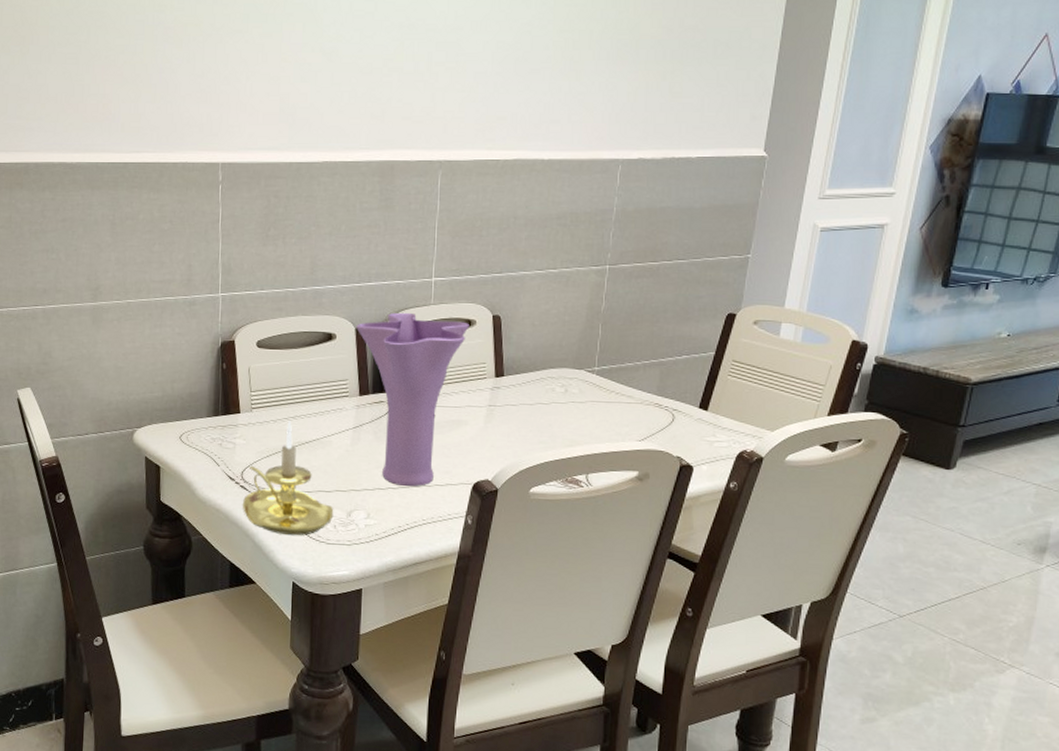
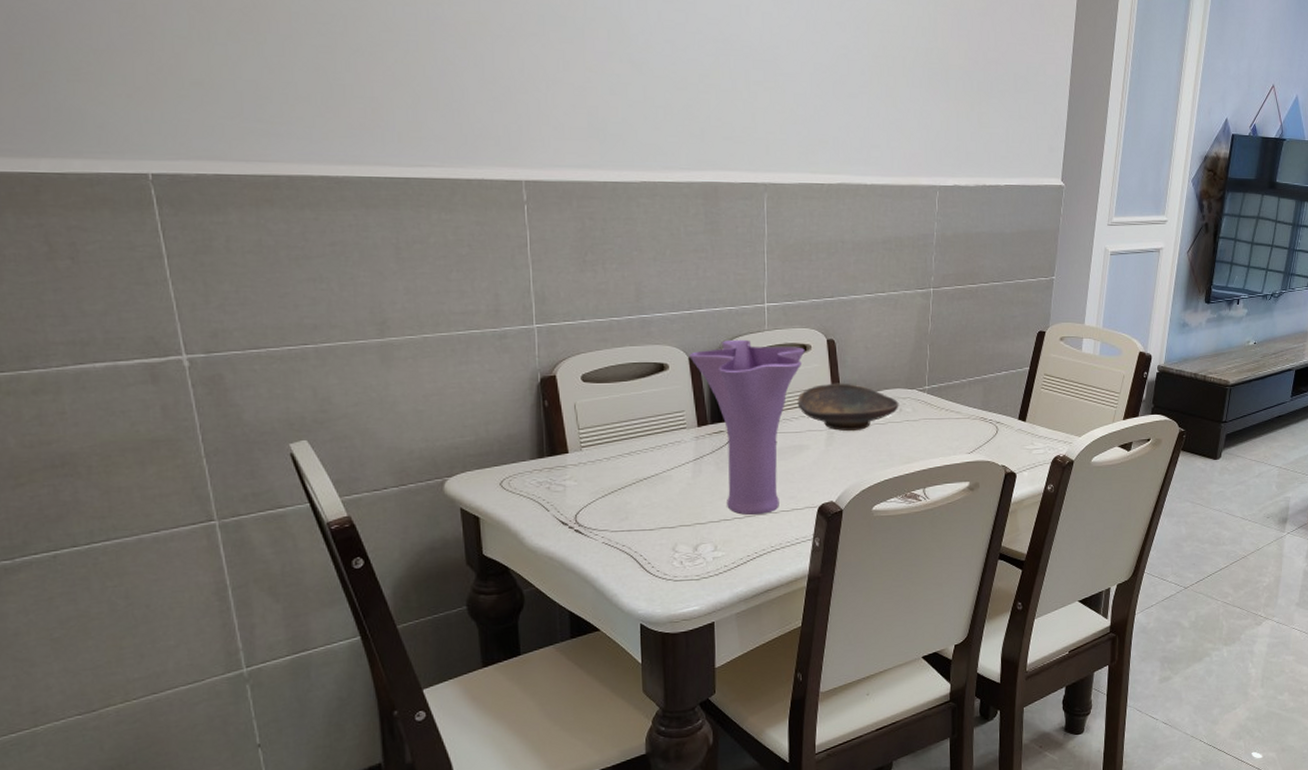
candle holder: present [242,421,334,536] -> none [578,457,679,577]
decorative bowl: none [458,359,565,410] -> present [797,383,899,432]

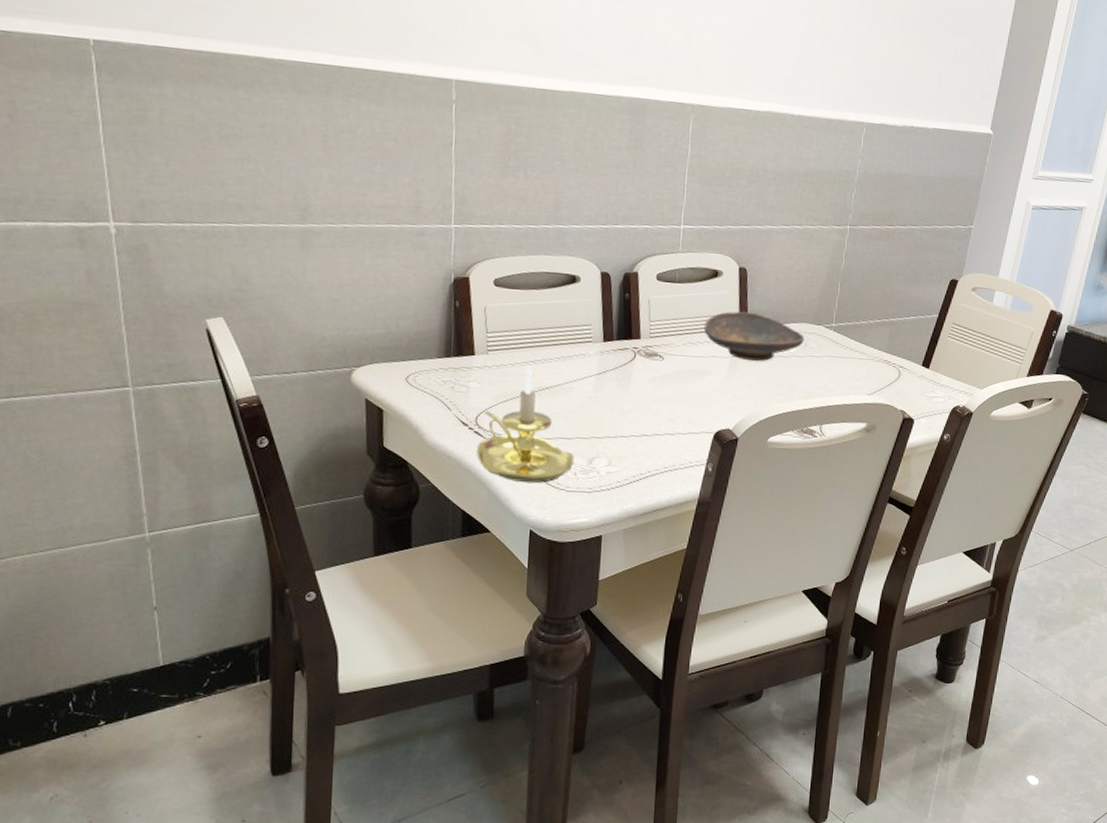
candle holder: none [578,457,679,577] -> present [476,365,575,484]
vase: present [689,339,805,516] -> none [602,258,716,435]

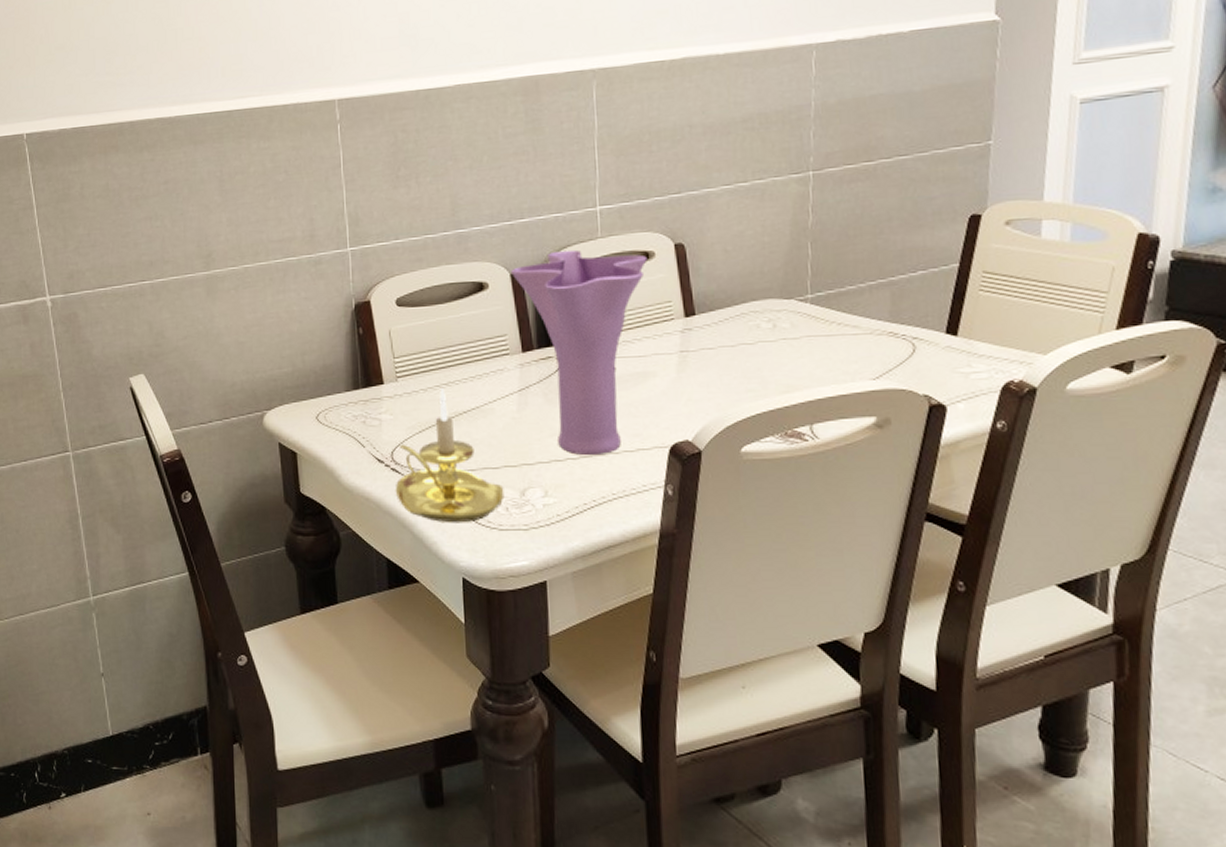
vase: none [602,258,716,435] -> present [511,249,647,456]
decorative bowl: present [704,311,805,362] -> none [639,295,772,355]

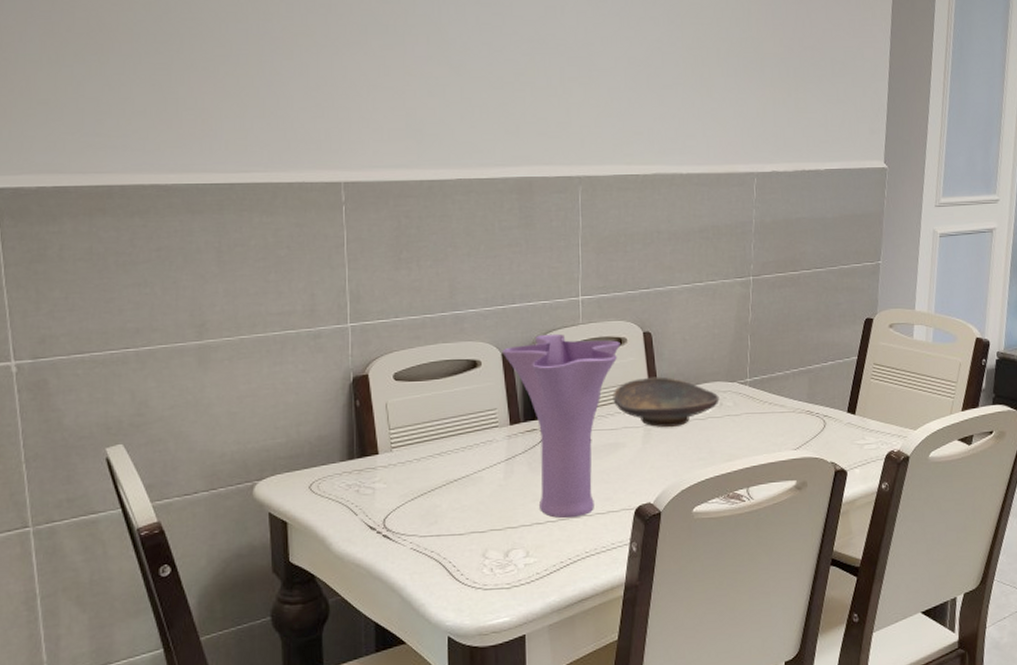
candle holder: present [395,388,505,523] -> none [385,458,490,585]
decorative bowl: none [639,295,772,355] -> present [613,376,720,428]

